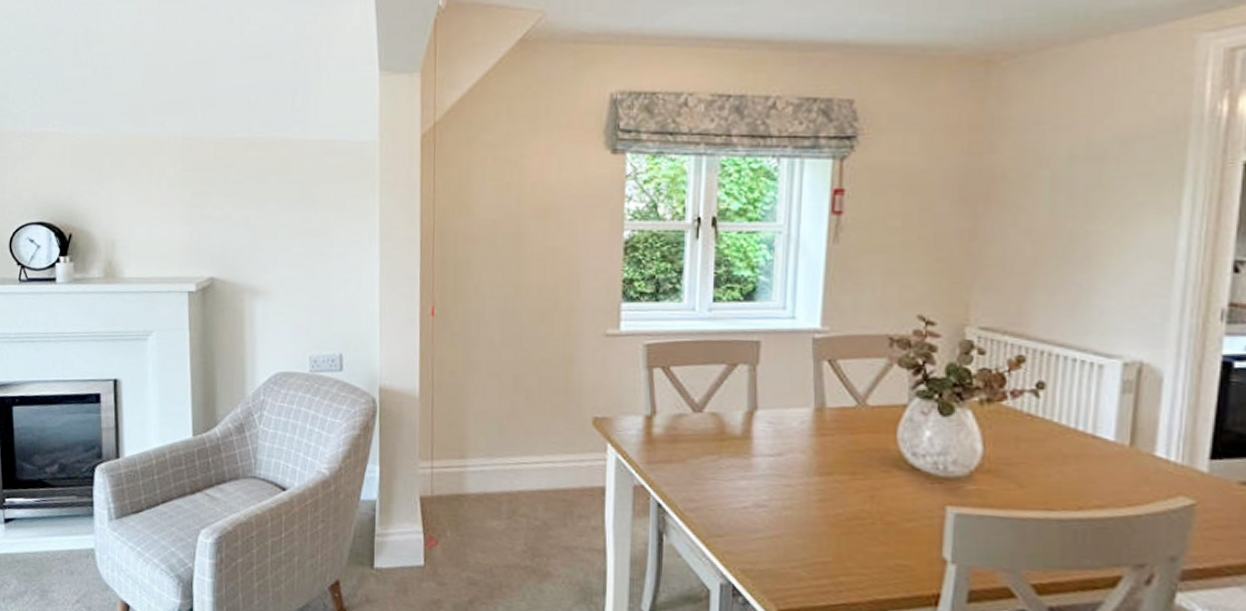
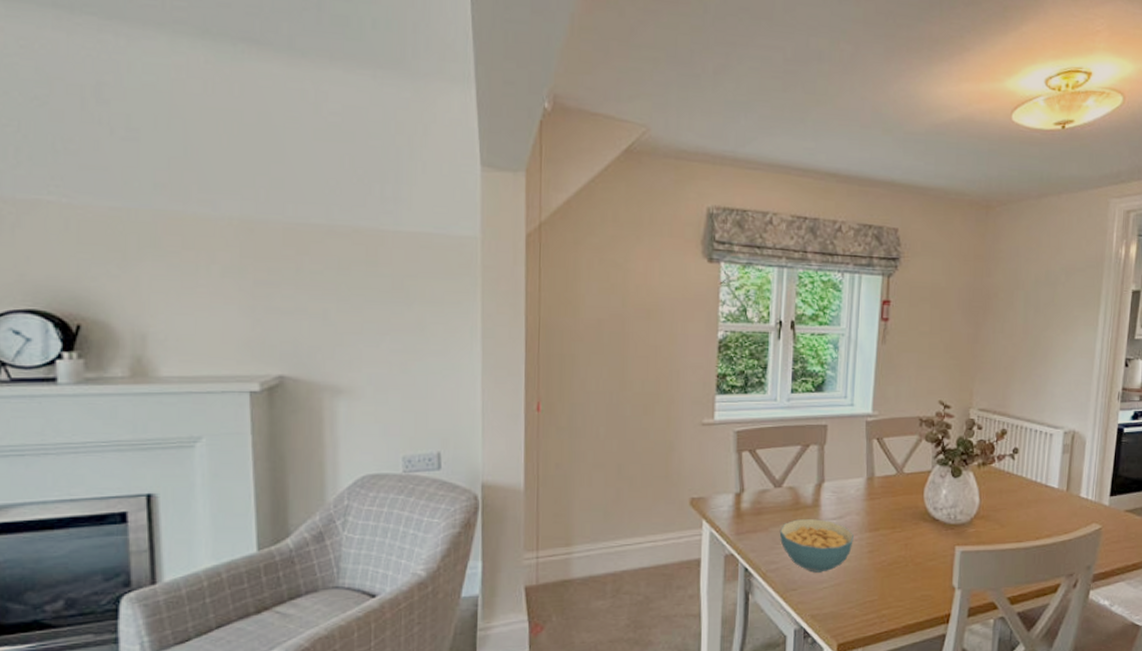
cereal bowl: none [700,452,798,519] -> present [779,519,854,573]

